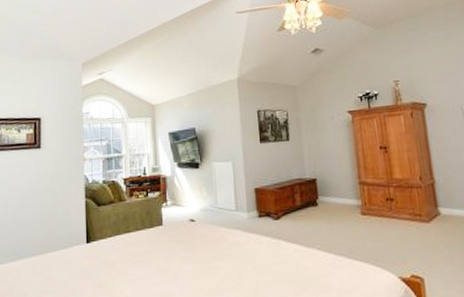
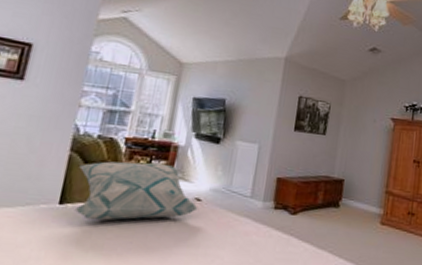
decorative pillow: none [95,195,194,252] -> present [74,161,198,221]

